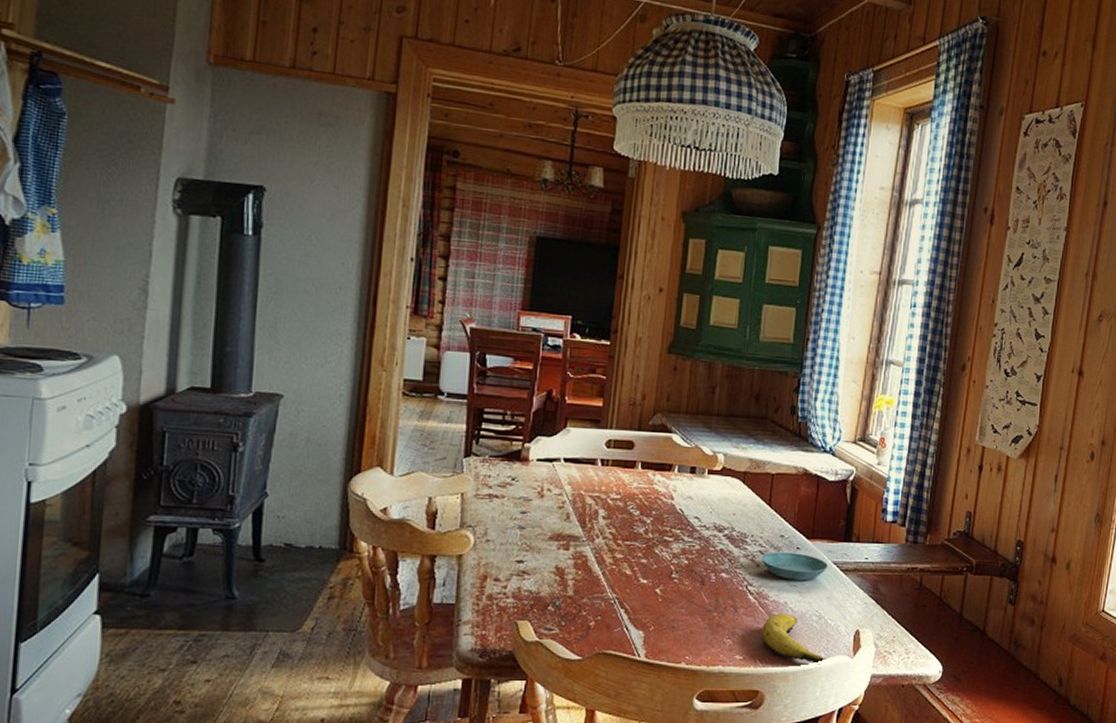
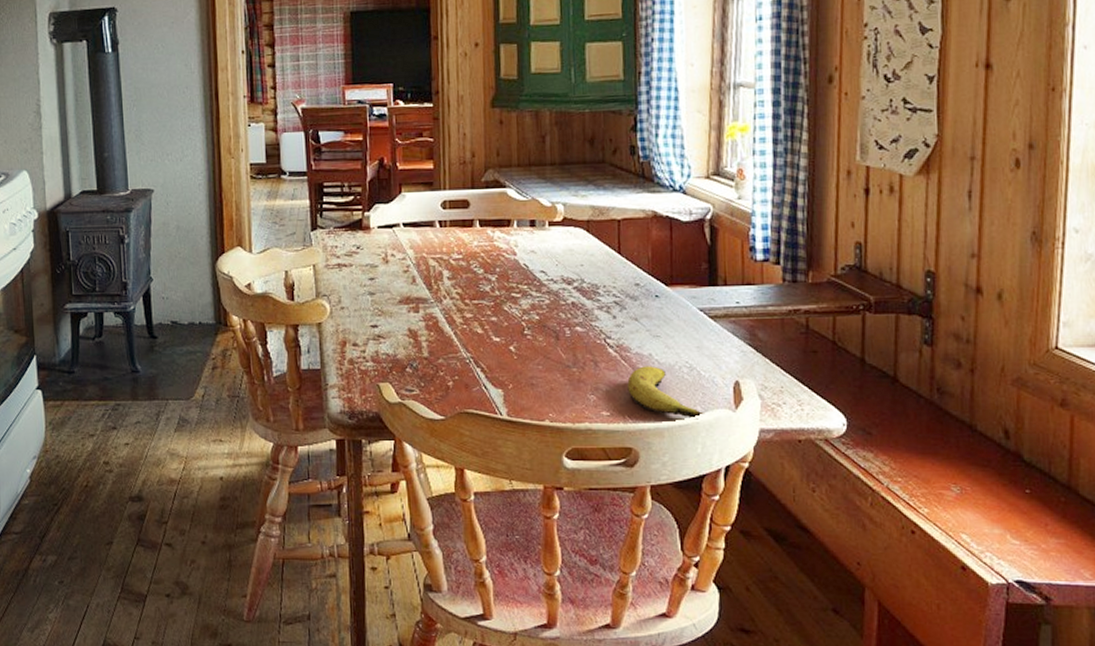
saucer: present [761,552,829,580] -> none [617,301,695,330]

